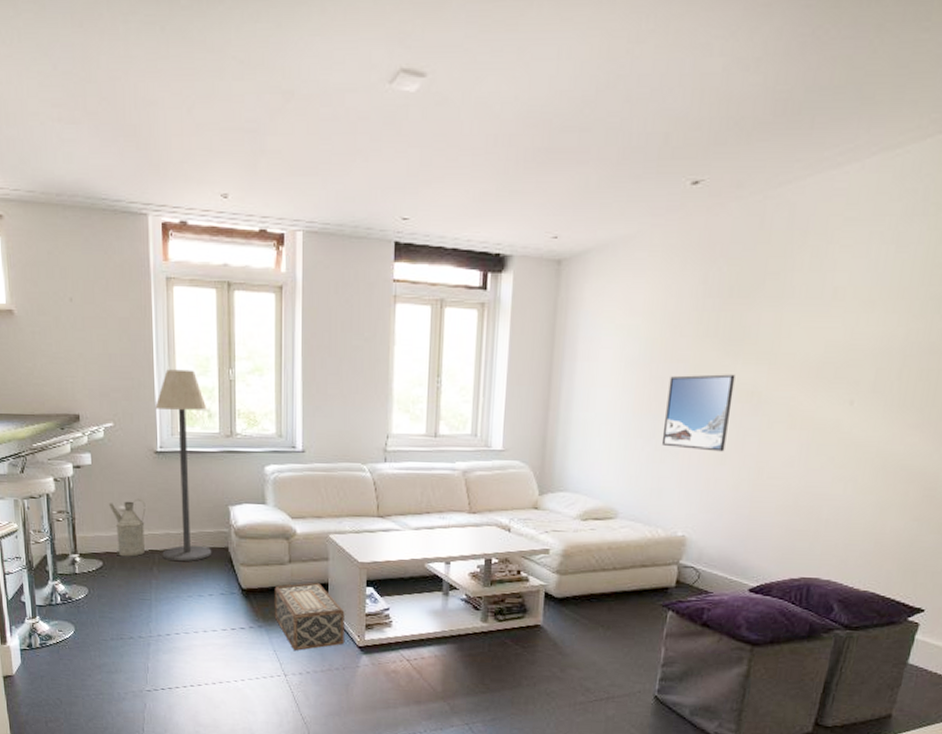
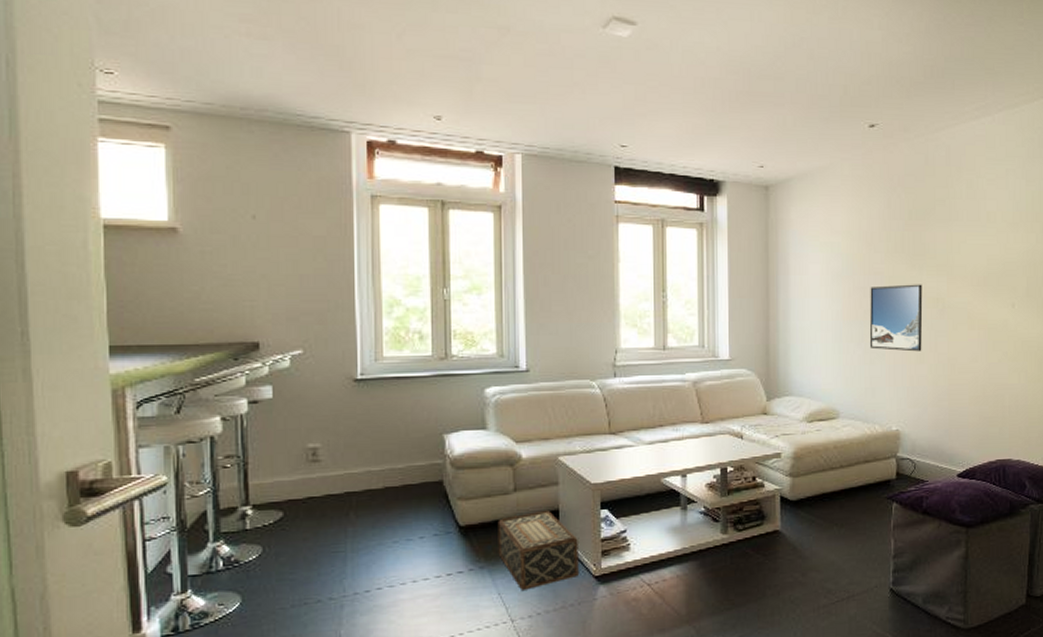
watering can: present [109,498,146,557] -> none [294,433,342,503]
floor lamp: present [155,369,212,562] -> none [355,290,424,503]

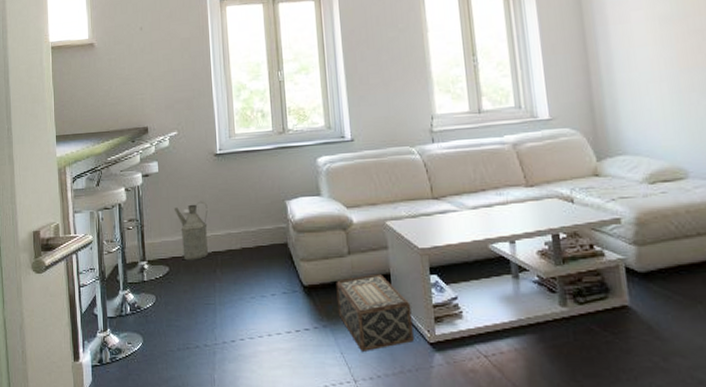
watering can: none [294,433,342,503] -> present [174,201,209,260]

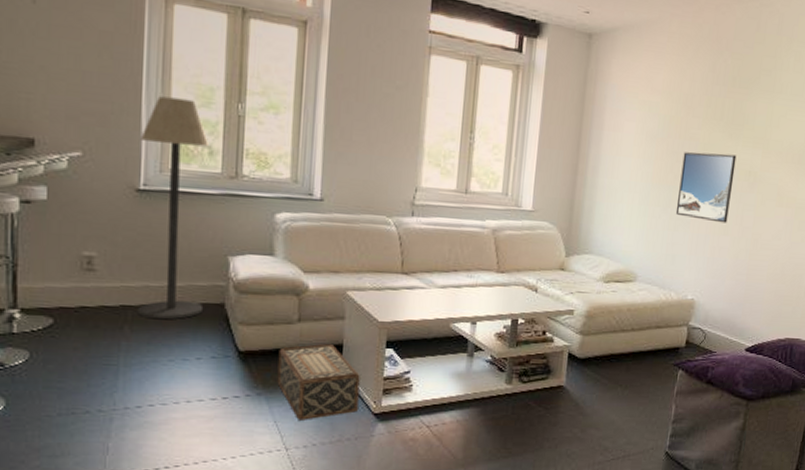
watering can: present [174,201,209,260] -> none [68,243,120,313]
floor lamp: none [214,76,272,262] -> present [137,96,210,320]

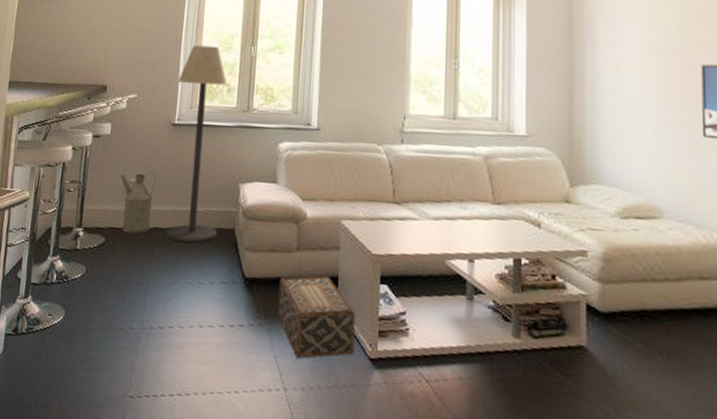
watering can: none [68,243,120,313] -> present [121,171,157,234]

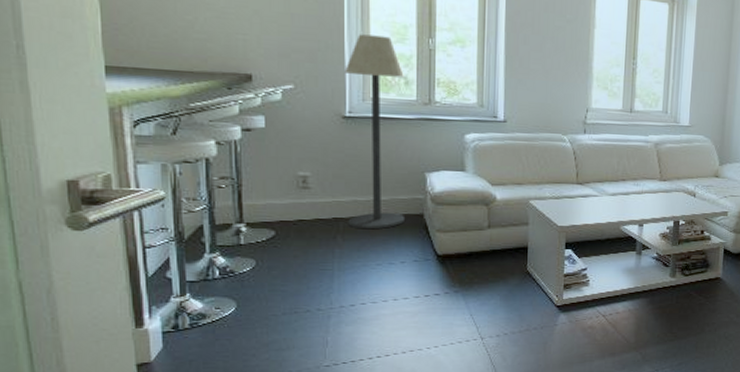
watering can: present [121,171,157,234] -> none [286,164,330,225]
woven basket: present [277,275,355,359] -> none [471,246,544,313]

